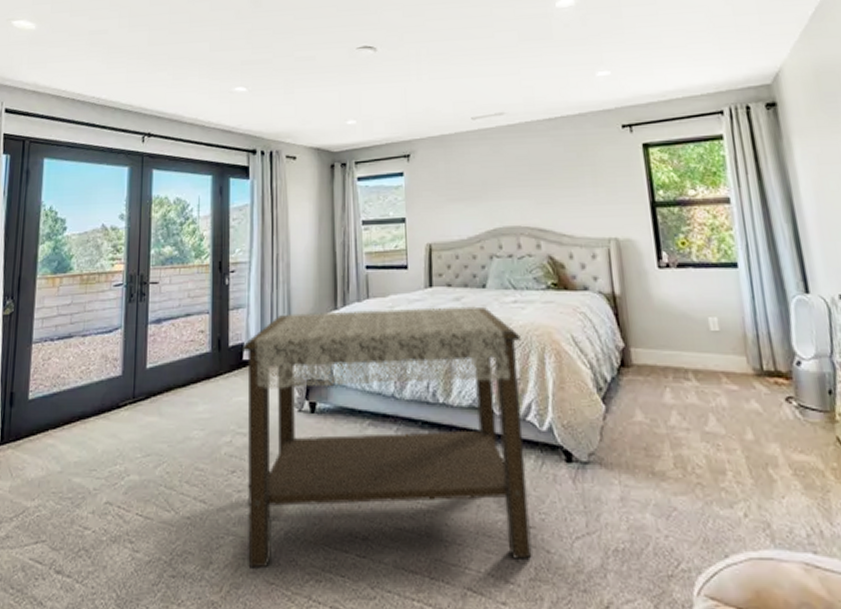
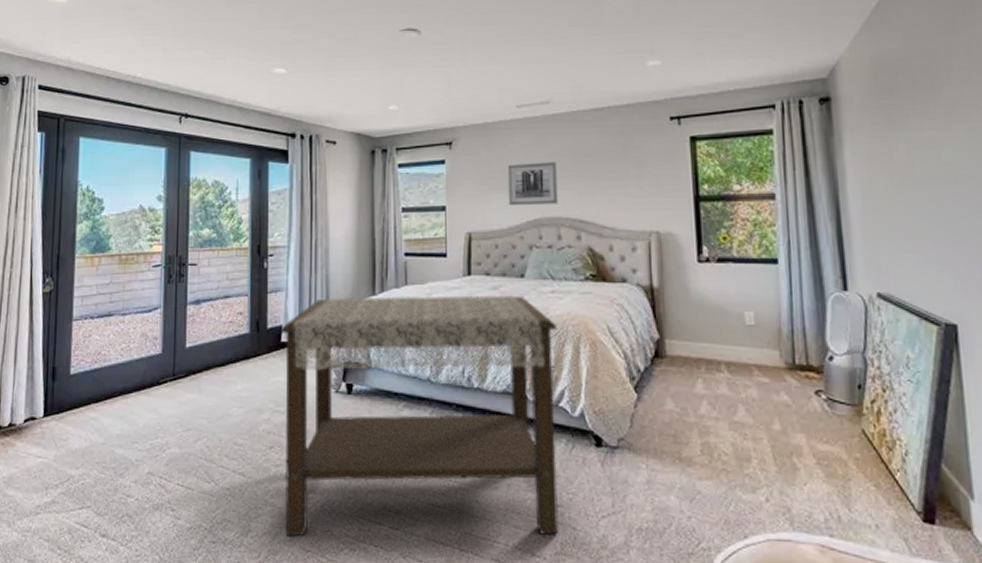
wall art: none [464,172,517,215] -> present [507,162,559,205]

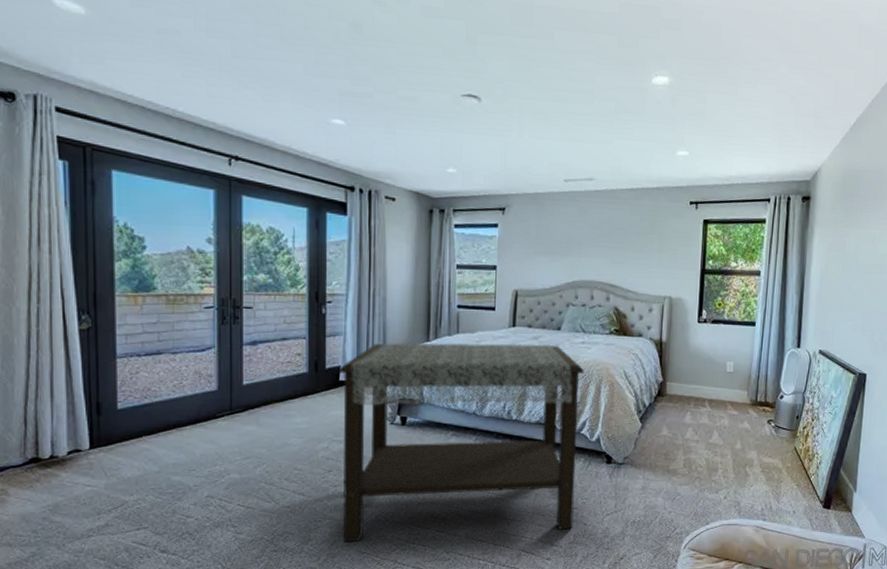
wall art: present [507,162,559,205] -> none [551,232,595,270]

